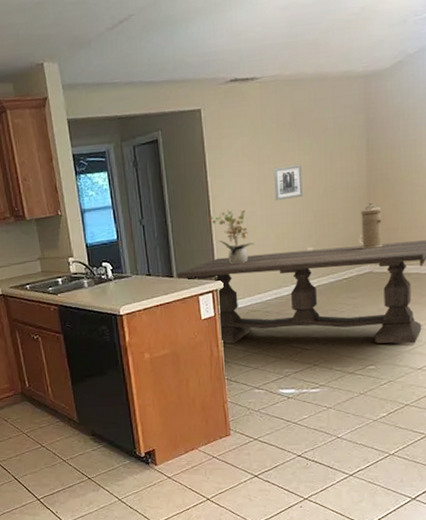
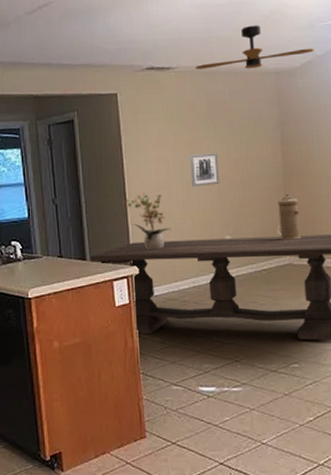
ceiling fan: none [280,24,406,78] -> present [195,25,315,70]

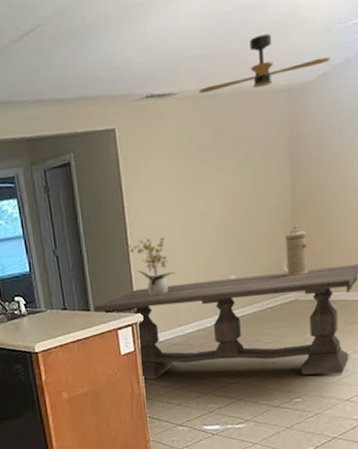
wall art: present [190,153,220,187] -> none [193,187,225,227]

